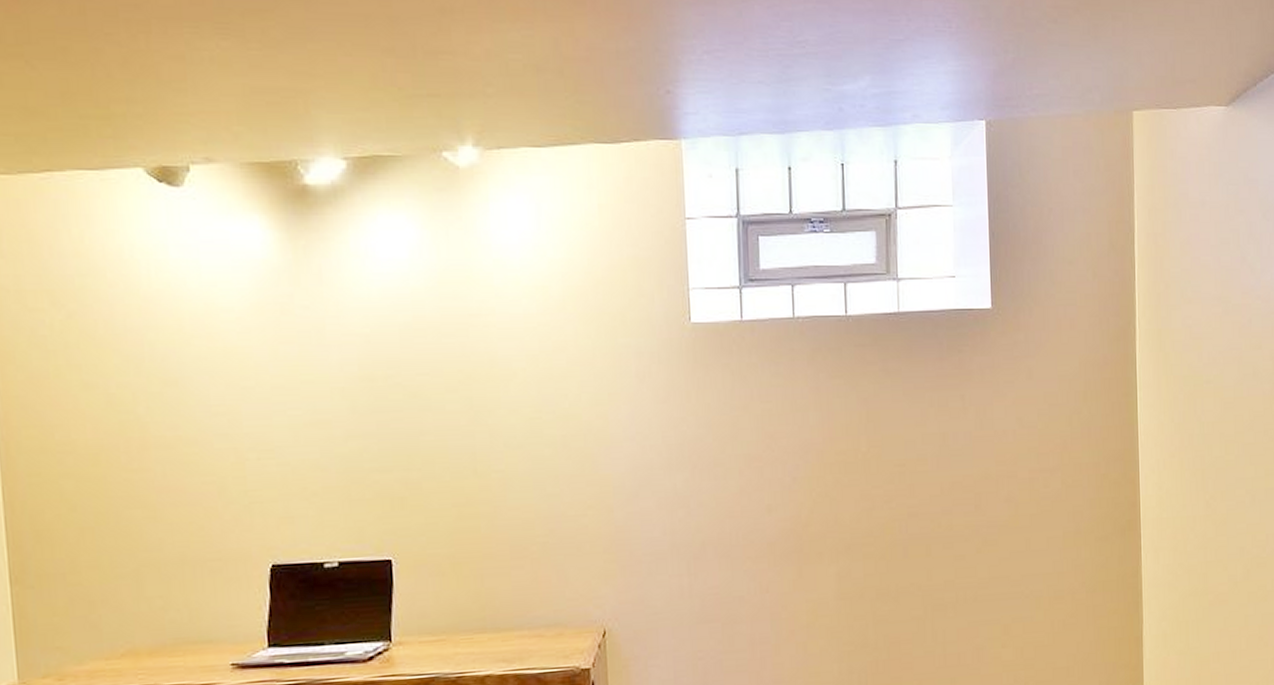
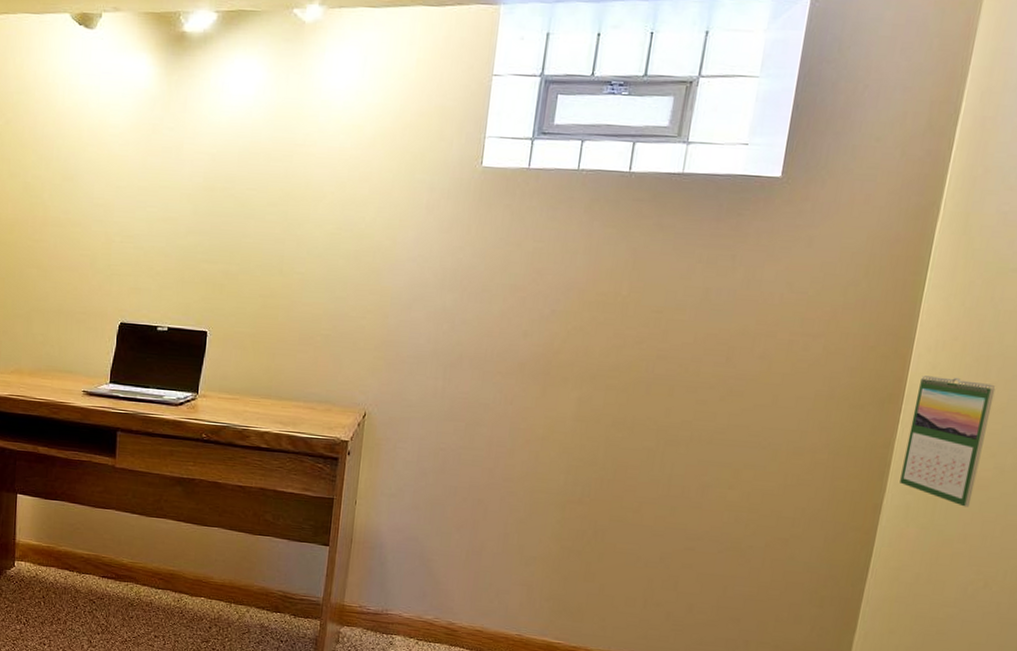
calendar: none [1151,494,1216,625] -> present [900,375,996,507]

